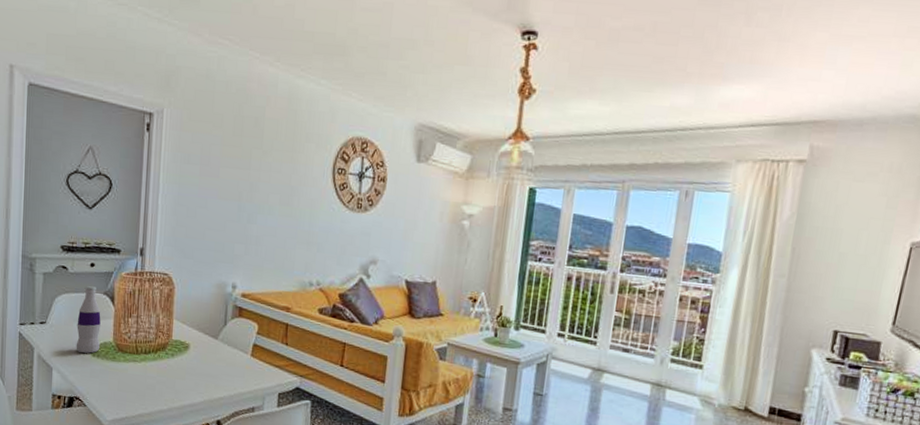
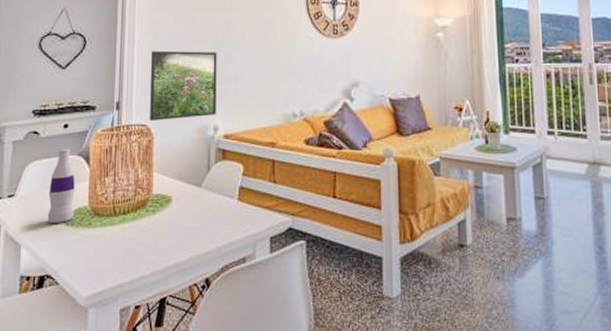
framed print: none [172,202,240,274] -> present [150,50,217,121]

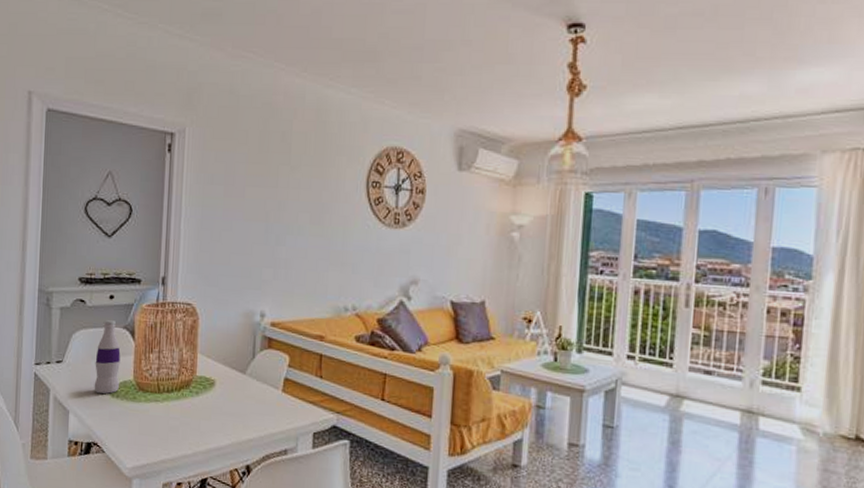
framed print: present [150,50,217,121] -> none [195,226,267,301]

